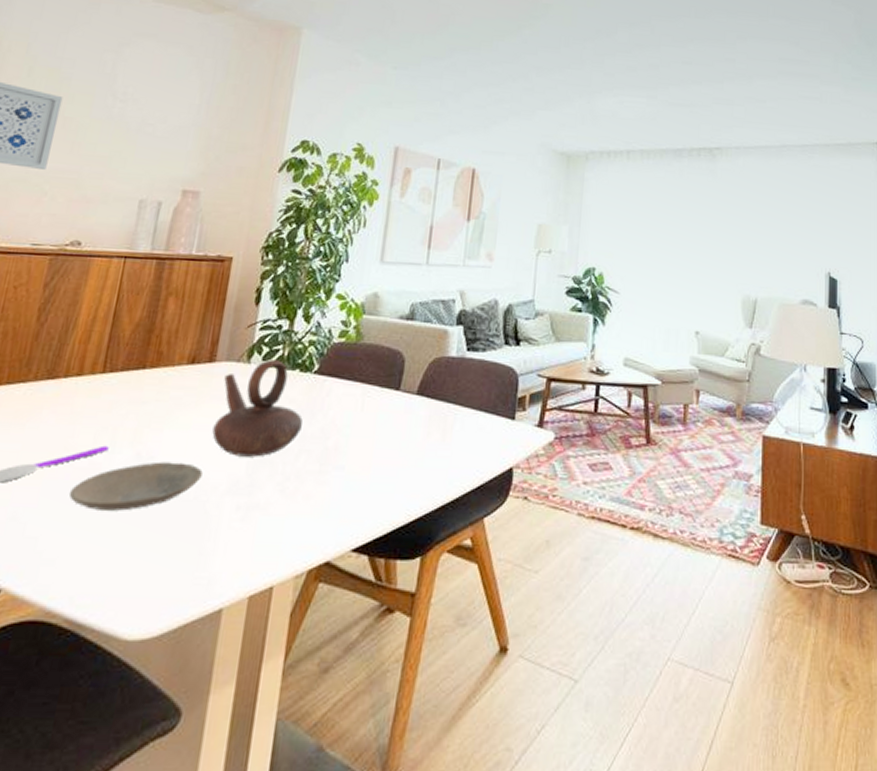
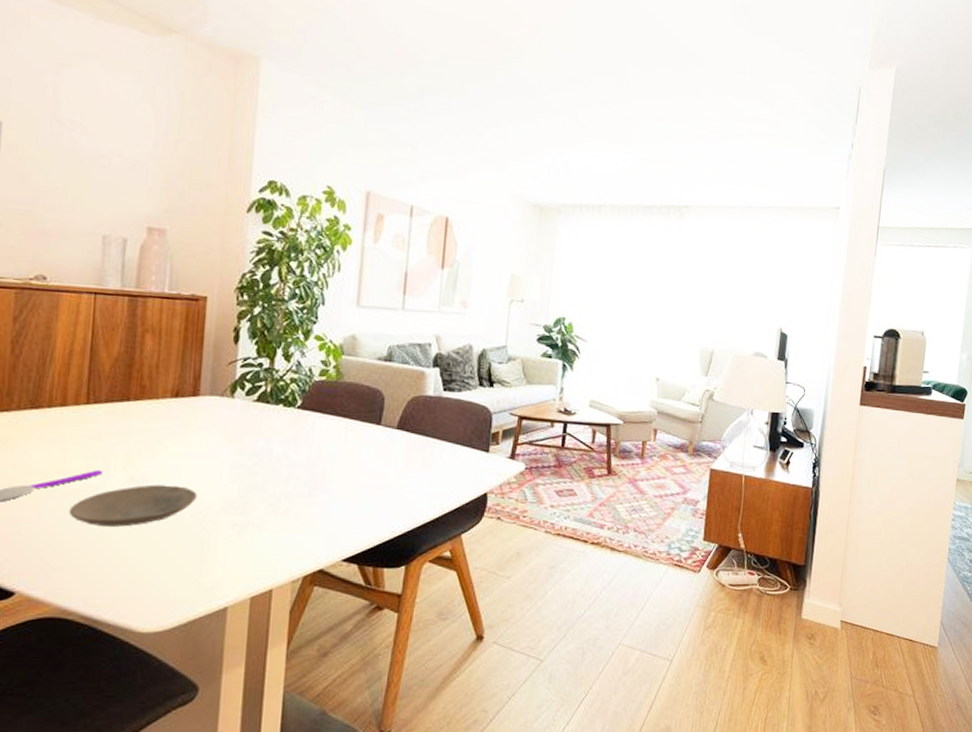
teapot: present [212,359,303,457] -> none [203,395,289,482]

